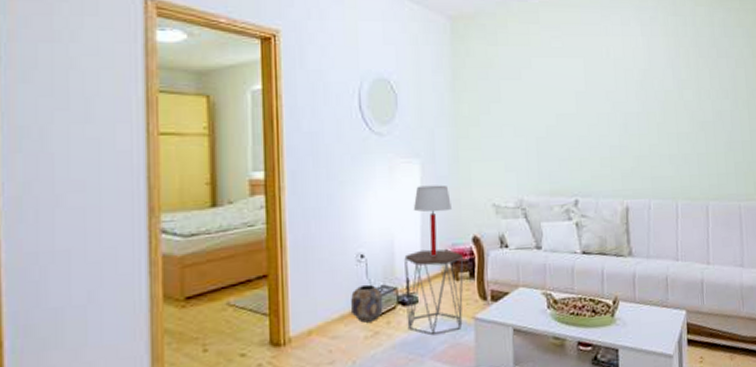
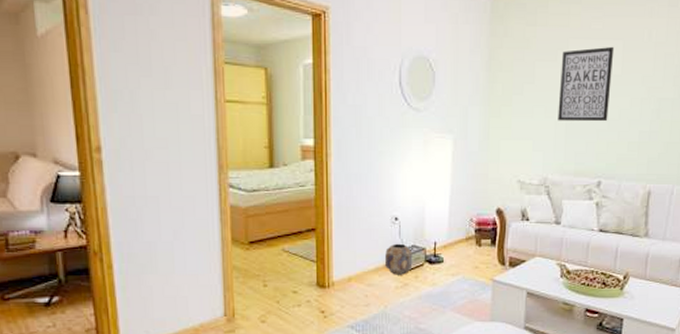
side table: present [404,249,464,336] -> none [433,217,486,291]
table lamp: present [413,185,451,257] -> none [443,159,479,224]
wall art: none [525,63,578,140] -> present [557,46,615,122]

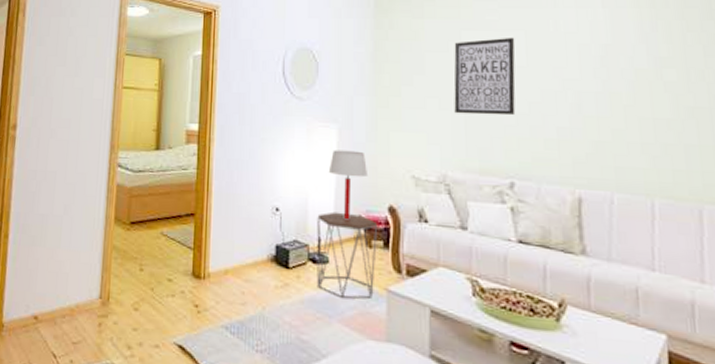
planter: present [385,243,413,275] -> none [265,236,294,273]
side table: none [433,217,486,291] -> present [317,212,377,299]
table lamp: none [443,159,479,224] -> present [328,150,367,220]

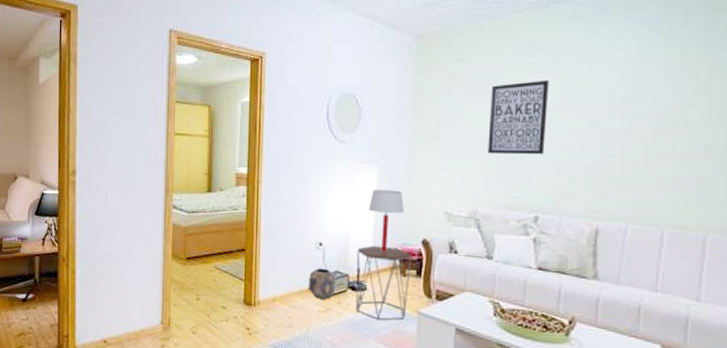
planter: none [265,236,294,273] -> present [309,268,336,300]

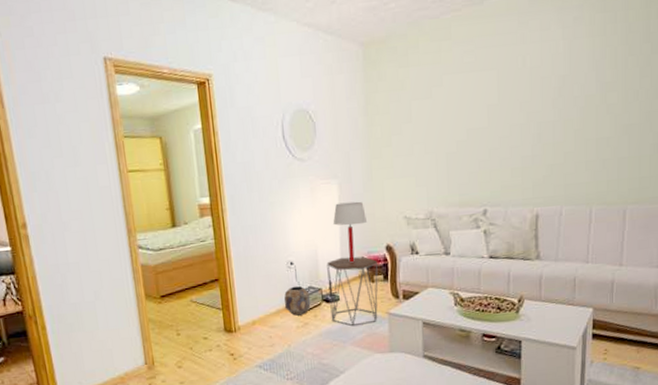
wall art: present [487,79,550,155] -> none [436,77,489,156]

